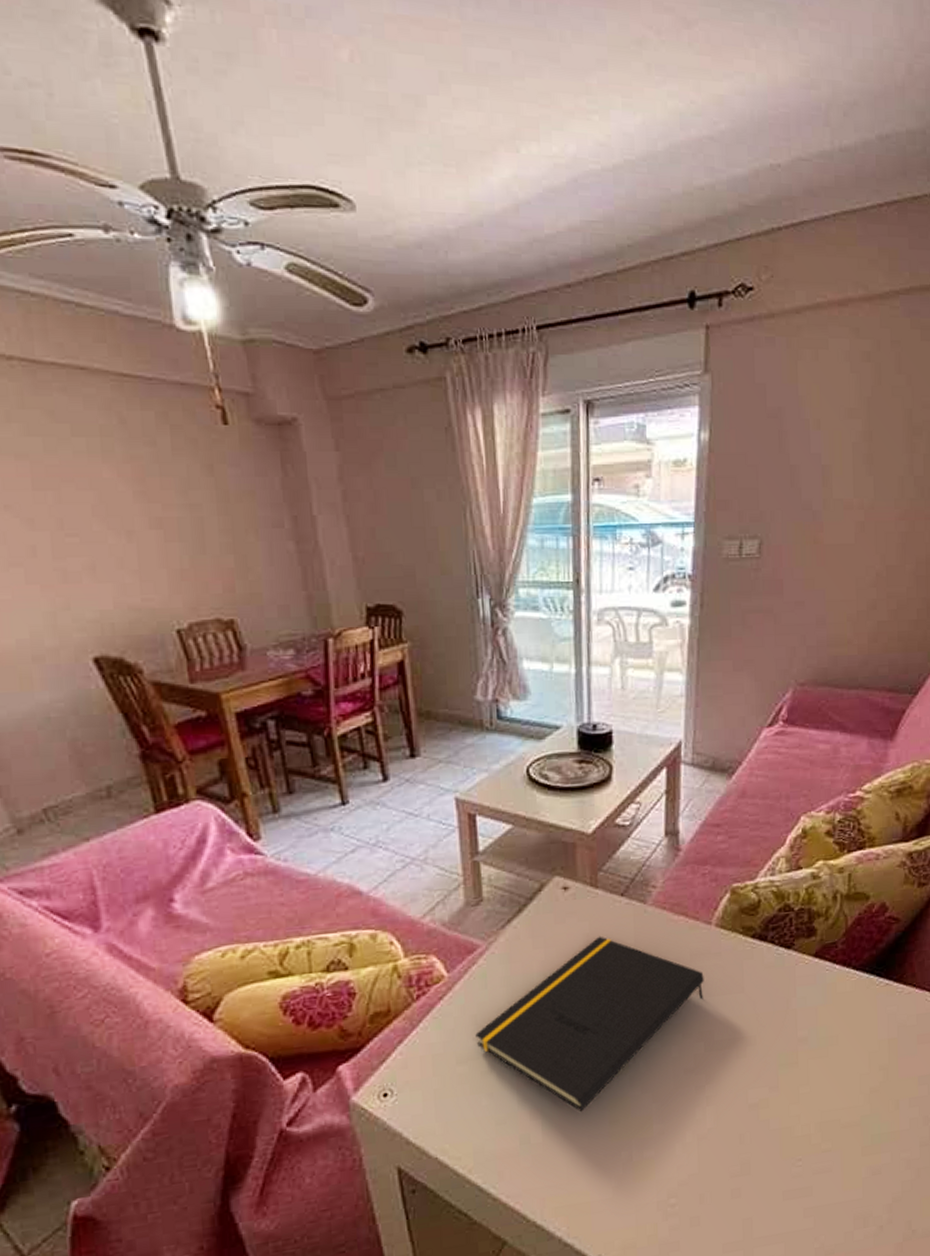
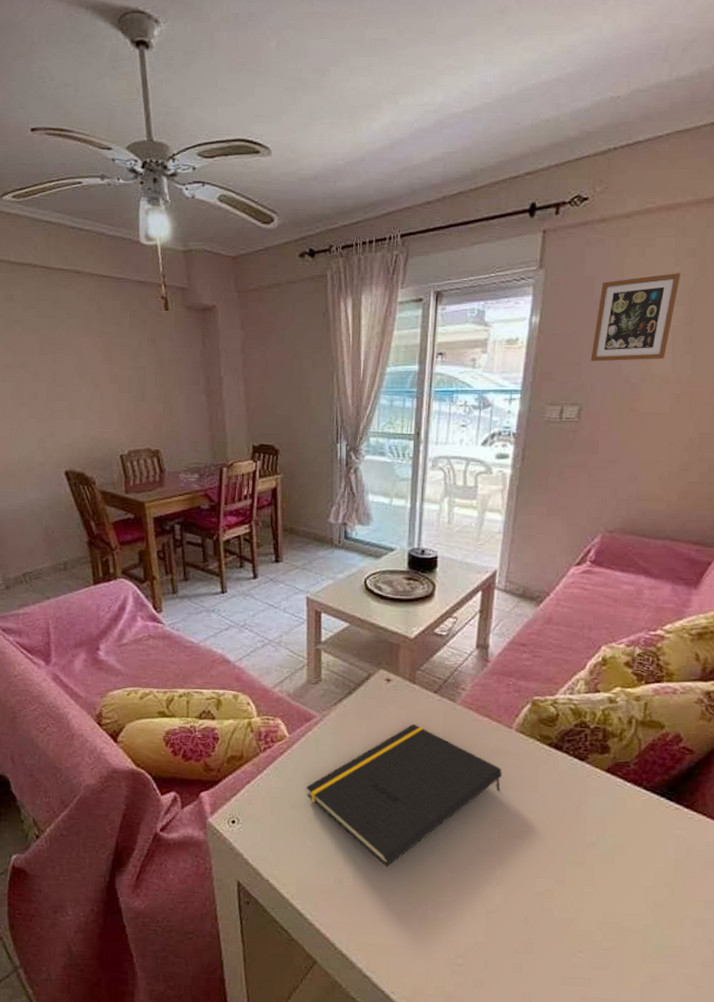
picture frame: none [768,380,857,486] -> present [590,273,681,362]

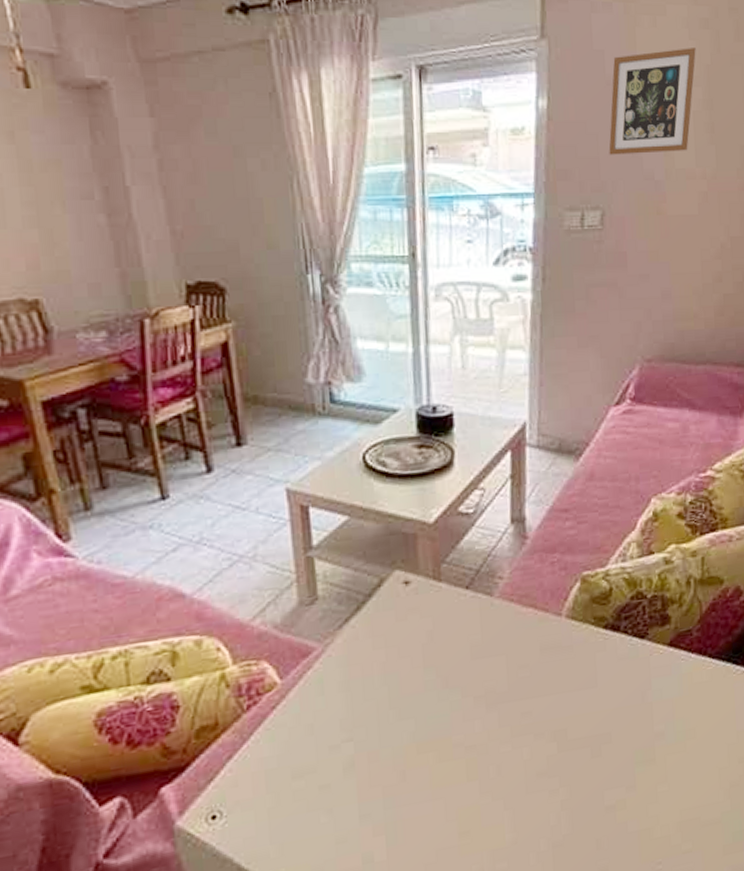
notepad: present [306,723,502,868] -> none [312,632,556,825]

